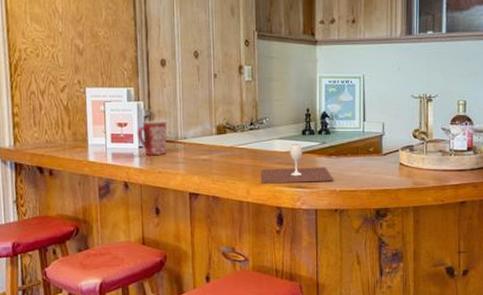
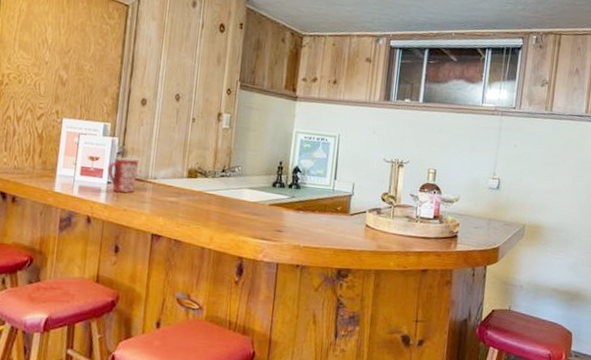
wine glass: present [261,144,334,184] -> none [226,195,299,236]

